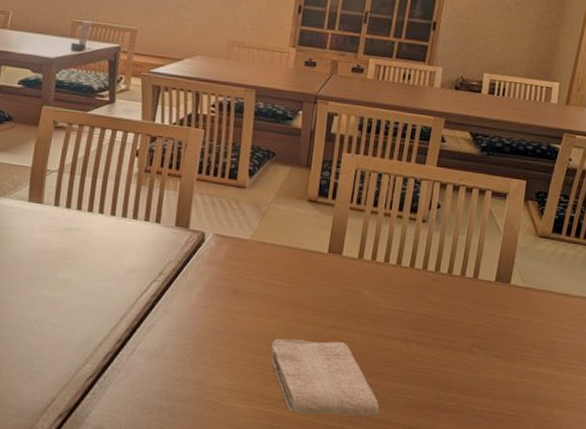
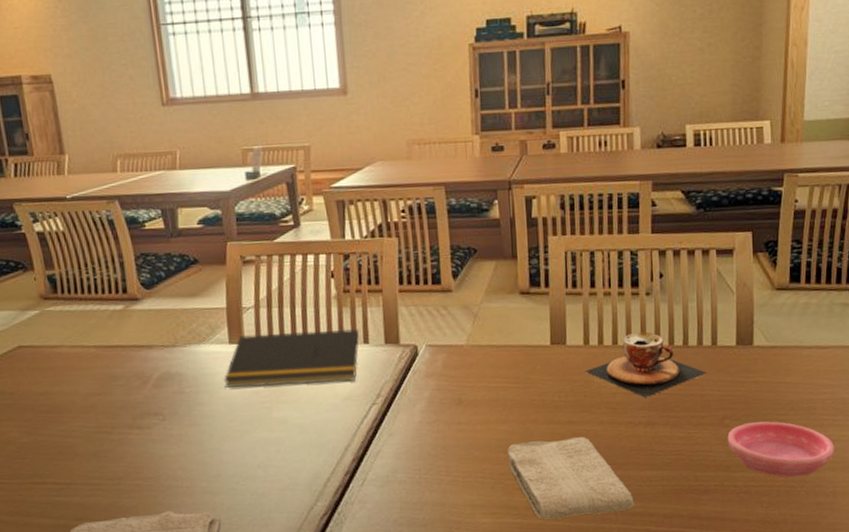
notepad: none [17,195,153,257] -> present [224,328,359,388]
teacup: none [354,254,465,316] -> present [584,332,707,398]
saucer: none [472,354,567,411] -> present [727,421,835,478]

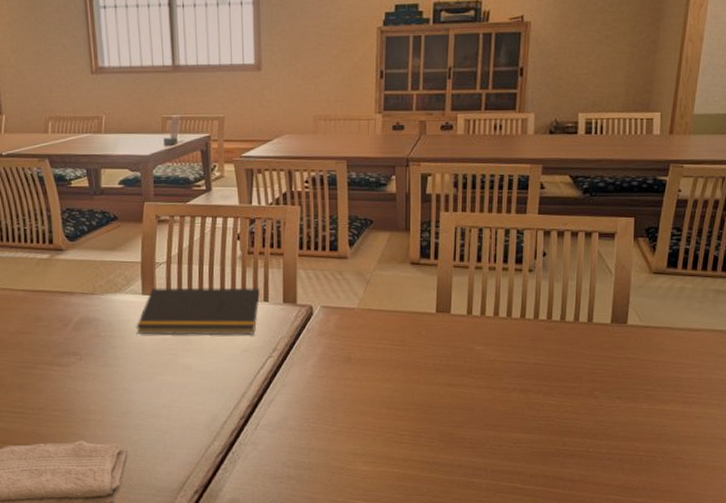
washcloth: present [507,436,635,519] -> none [389,398,504,471]
teacup: present [584,332,707,398] -> none [466,305,581,366]
saucer: present [727,421,835,478] -> none [595,395,698,449]

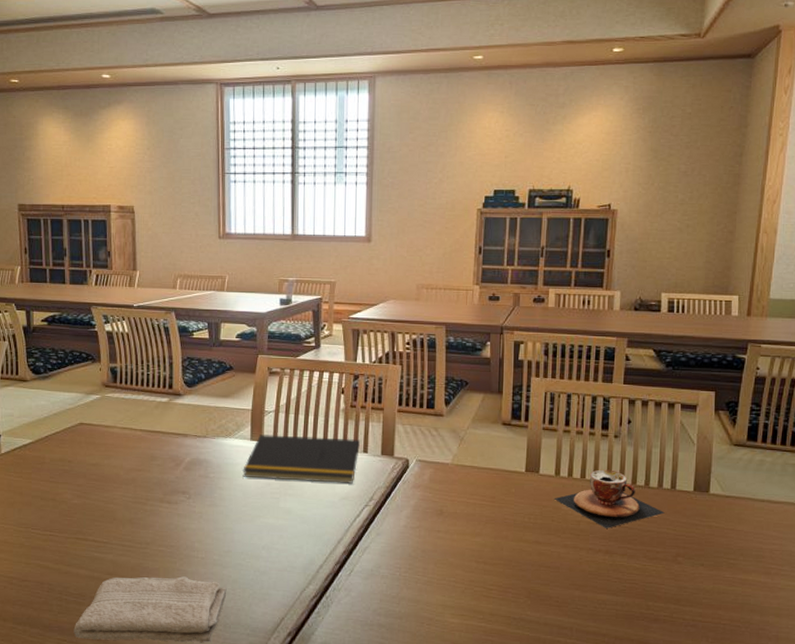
teacup: none [466,305,581,366] -> present [554,469,665,528]

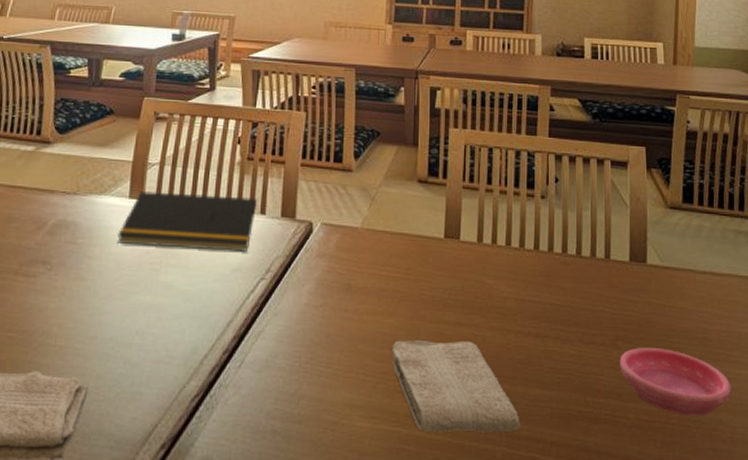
washcloth: none [478,555,589,629] -> present [391,340,520,433]
teacup: present [554,469,665,528] -> none [476,235,600,306]
saucer: none [679,563,780,619] -> present [619,348,732,416]

